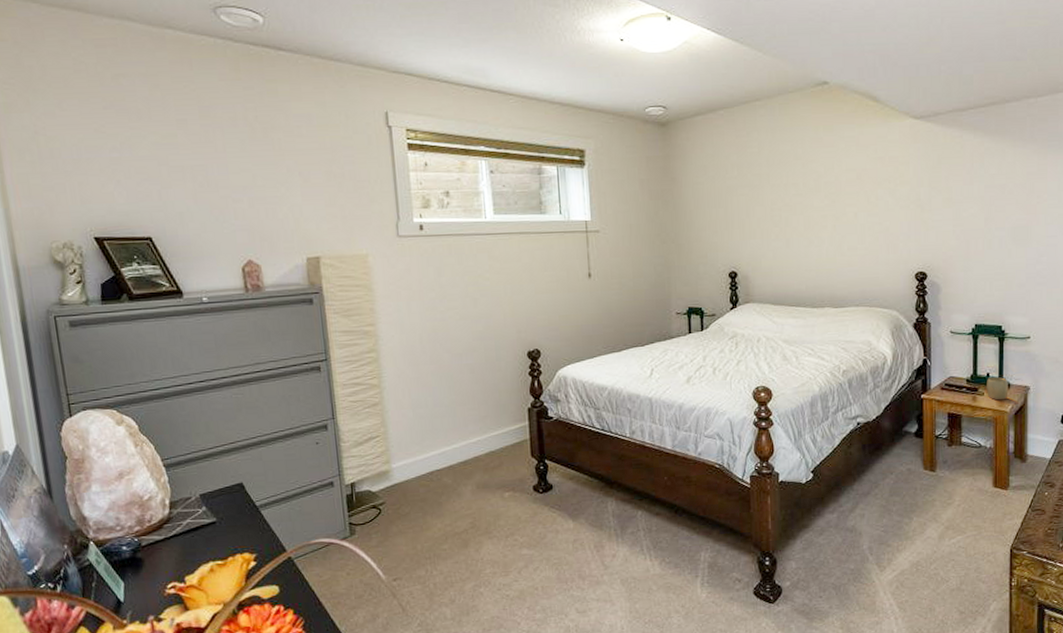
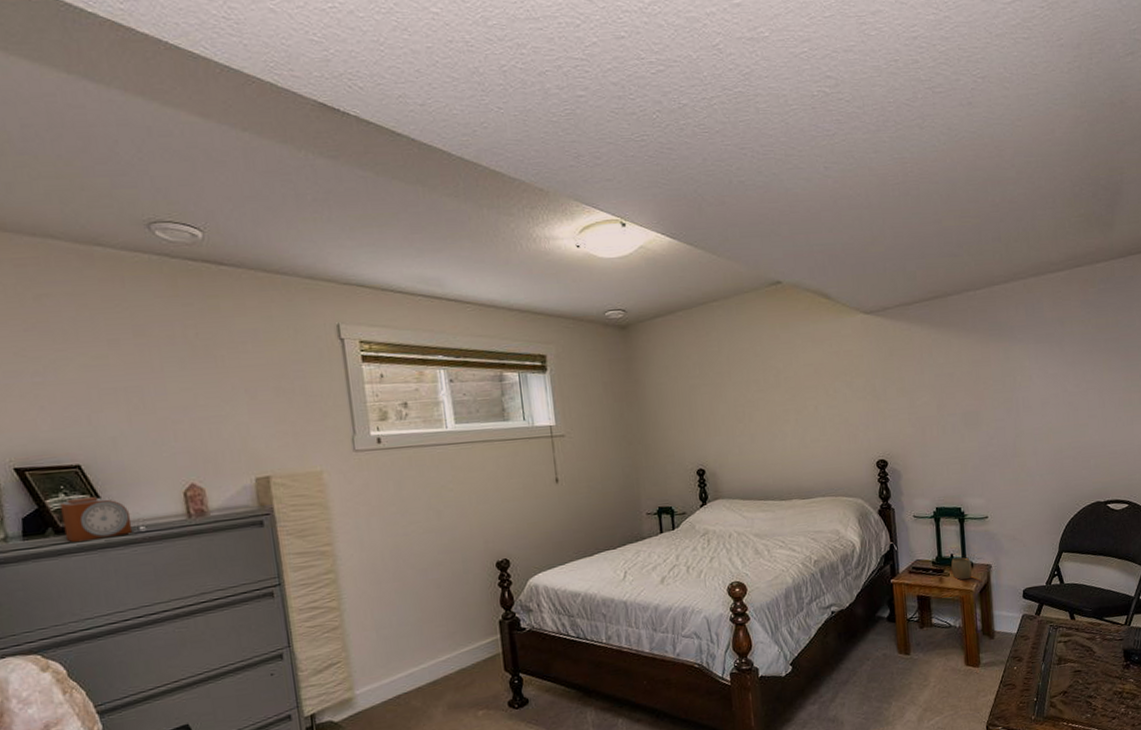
alarm clock: none [133,268,197,310] -> present [60,497,133,543]

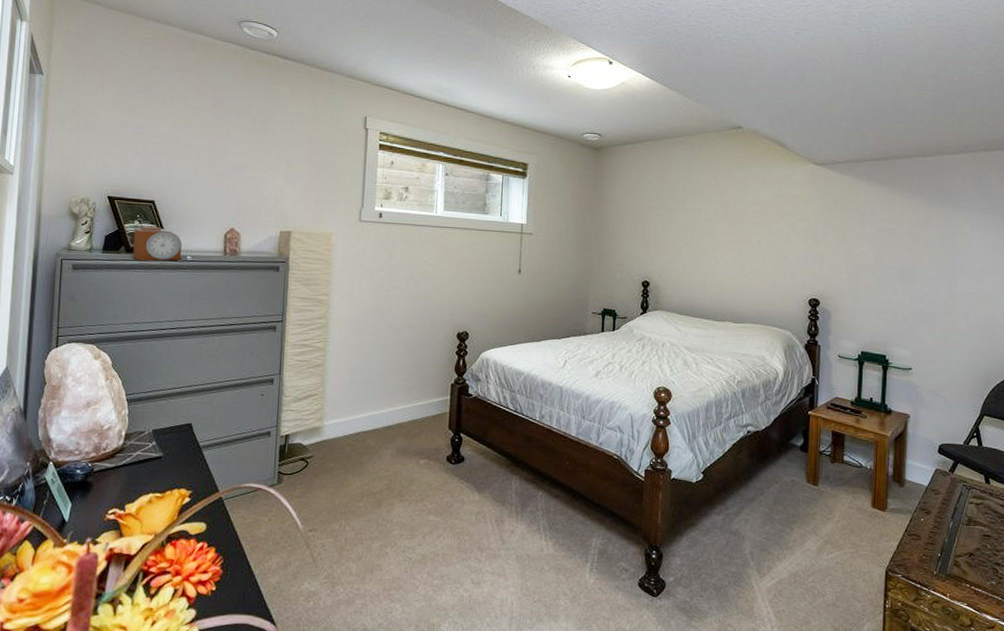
mug: present [951,557,973,580] -> none [869,402,890,425]

